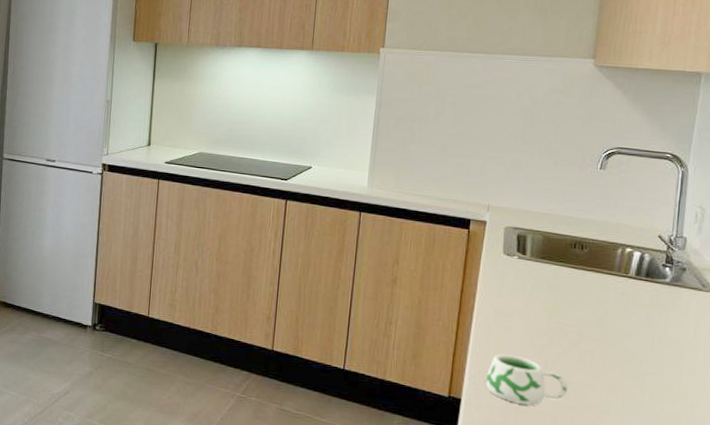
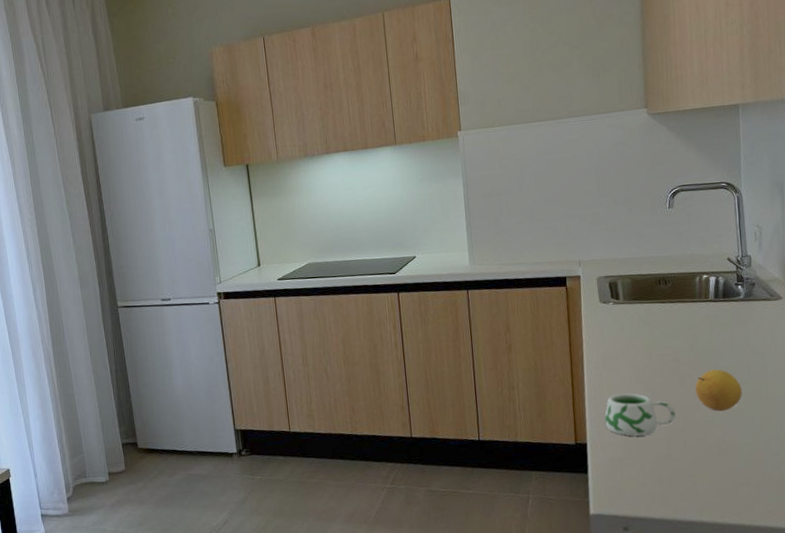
fruit: none [595,351,650,399] -> present [695,369,742,412]

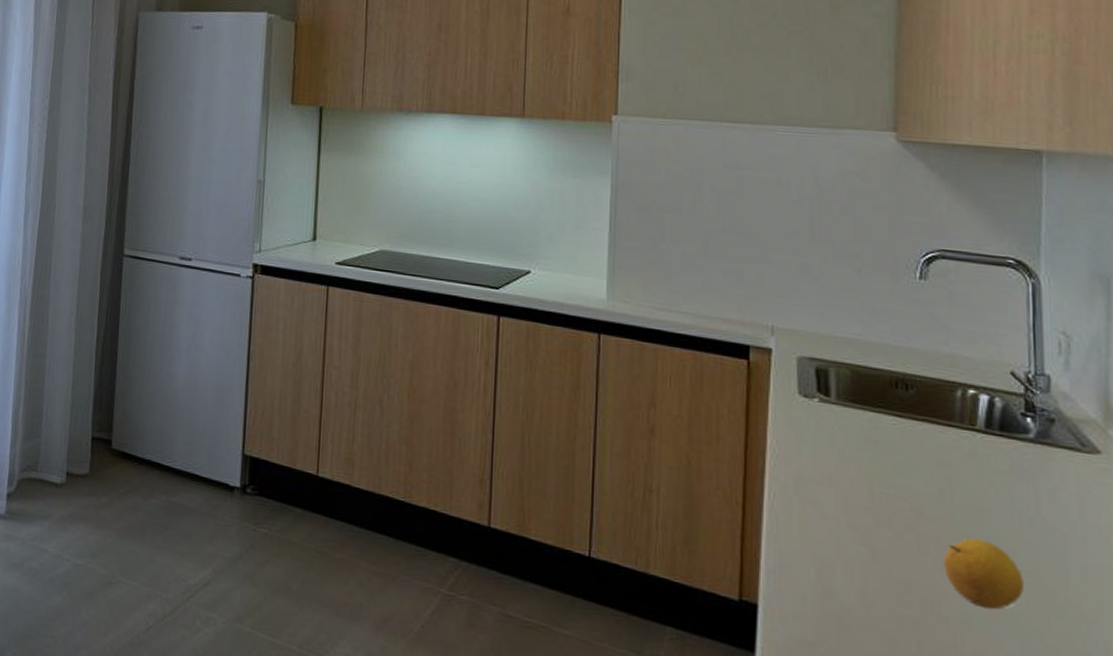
mug: present [604,393,675,436] -> none [791,539,907,616]

